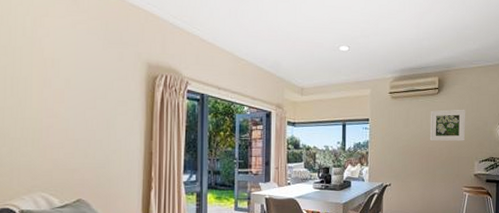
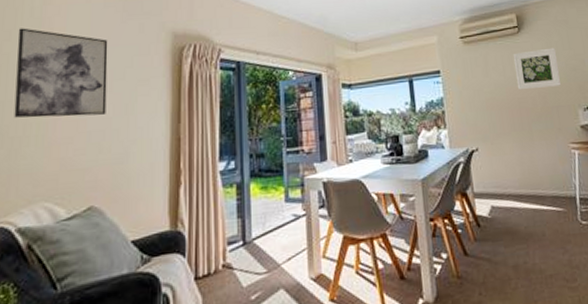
wall art: none [12,45,92,127] -> present [14,28,108,118]

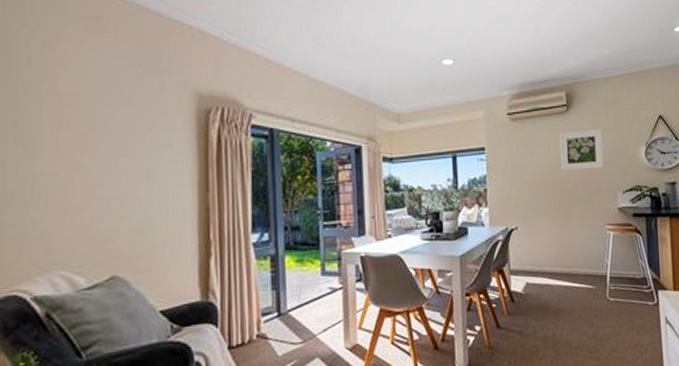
wall art: present [14,28,108,118] -> none [14,79,125,181]

